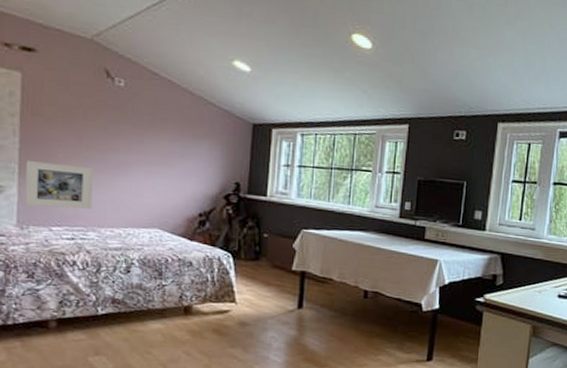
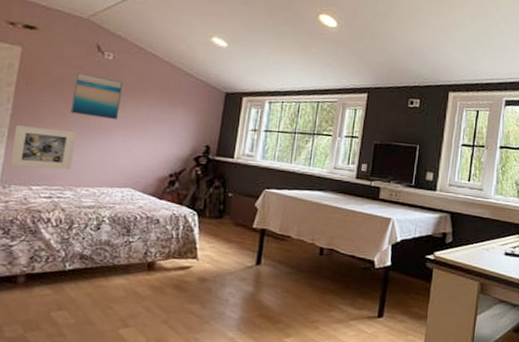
wall art: none [84,101,139,155] -> present [70,72,123,120]

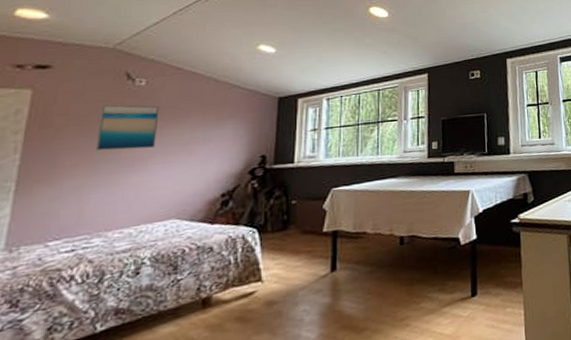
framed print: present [10,125,77,169] -> none [18,170,105,226]

